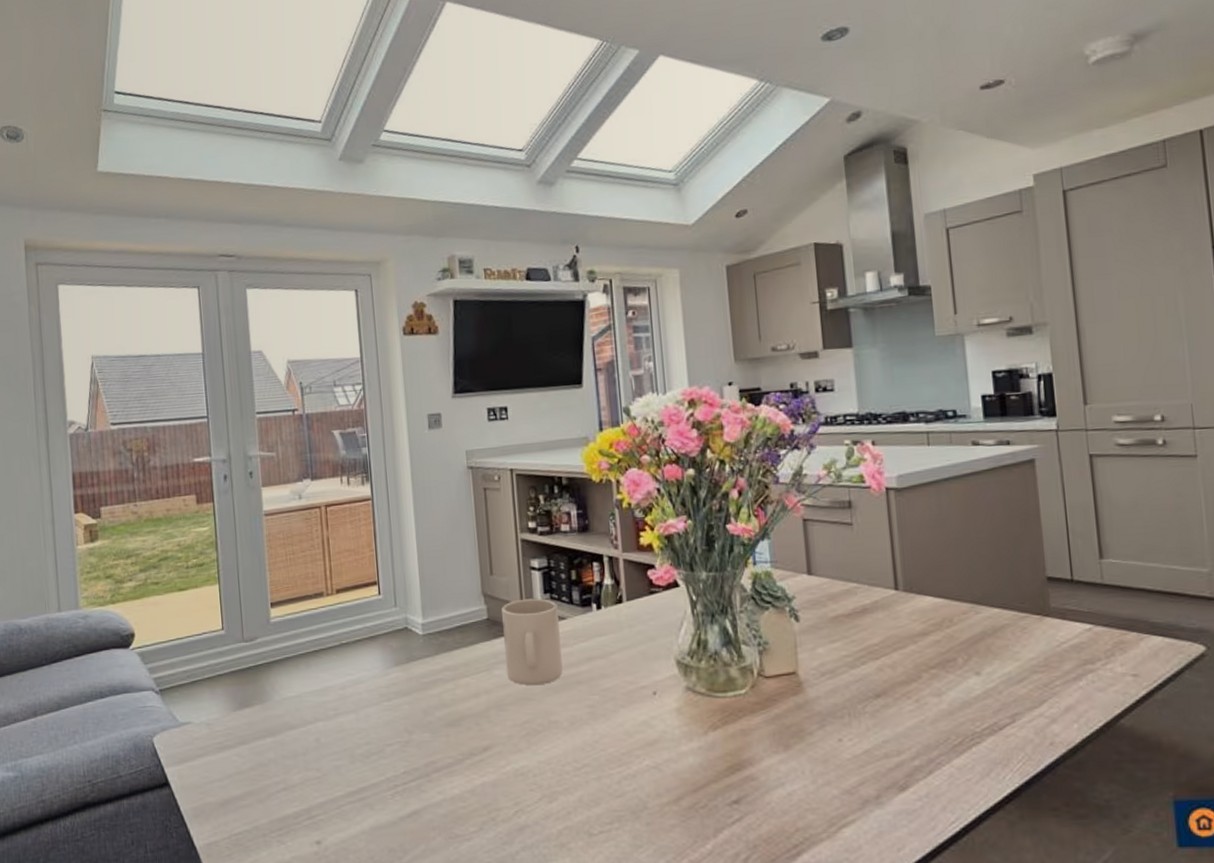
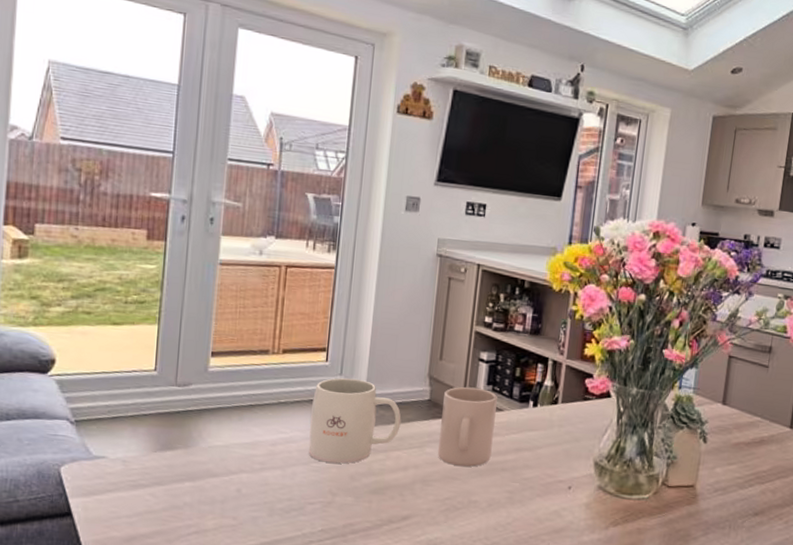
mug: none [372,608,464,700] -> present [308,378,402,464]

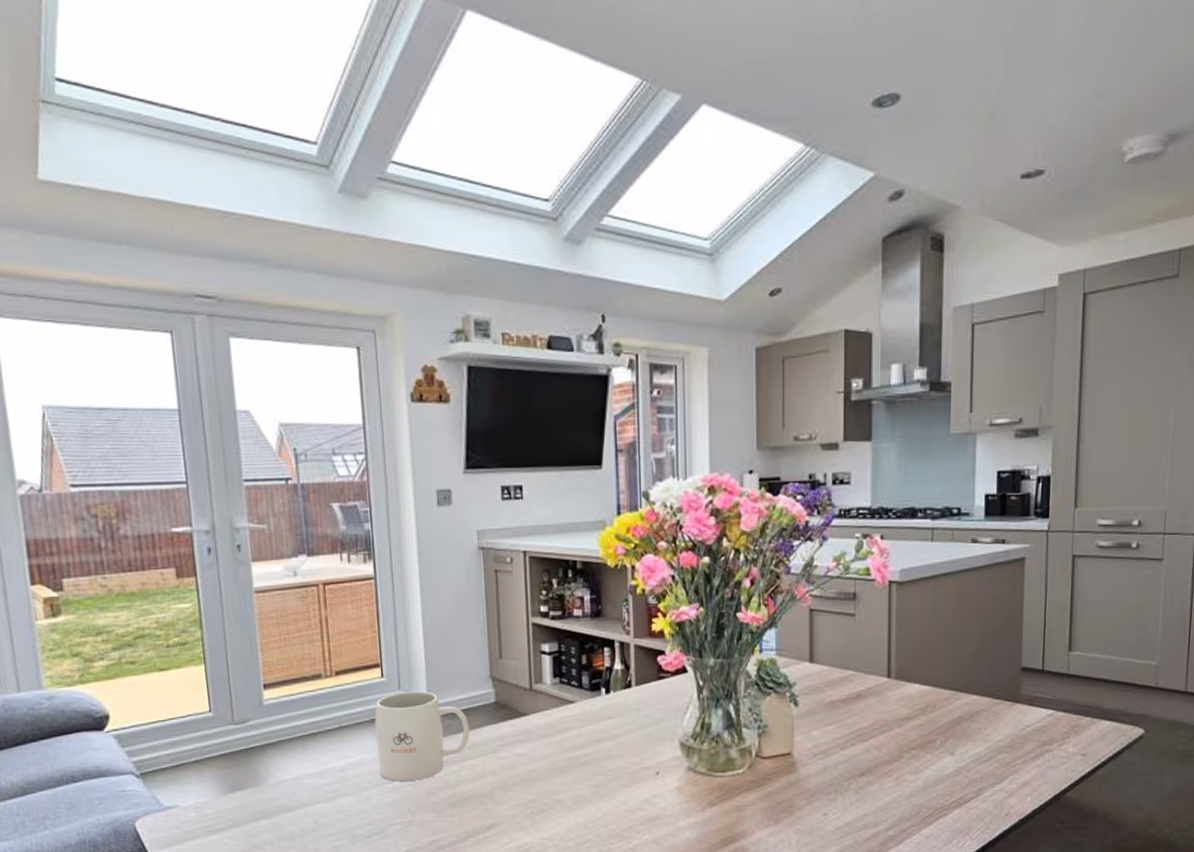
cup: present [437,386,498,467] -> none [510,682,569,766]

